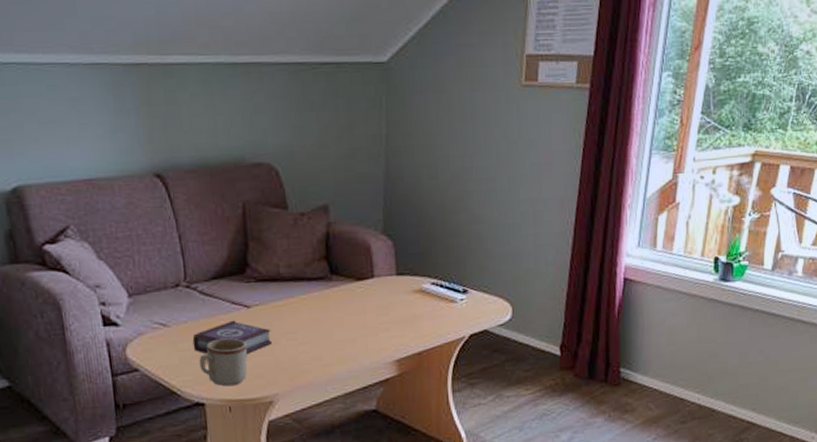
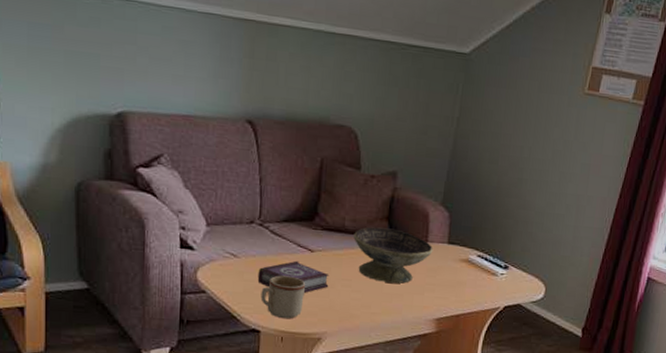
decorative bowl: none [291,268,382,329] -> present [353,227,434,284]

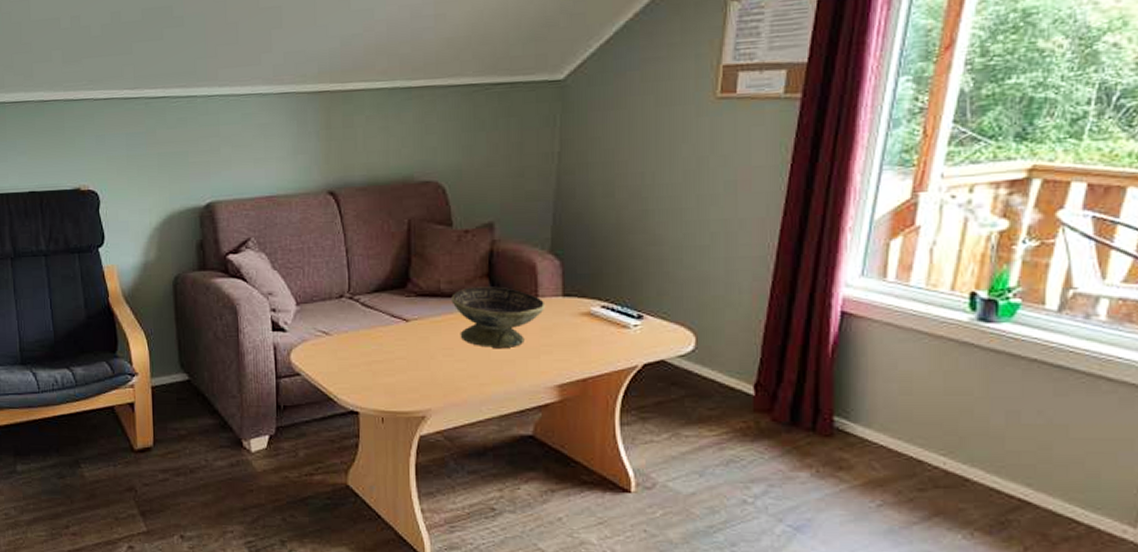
book: present [257,260,330,293] -> none [351,332,429,367]
mug: present [260,275,306,319] -> none [356,350,404,397]

